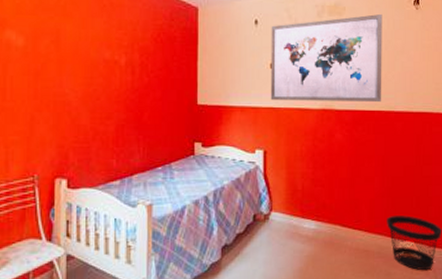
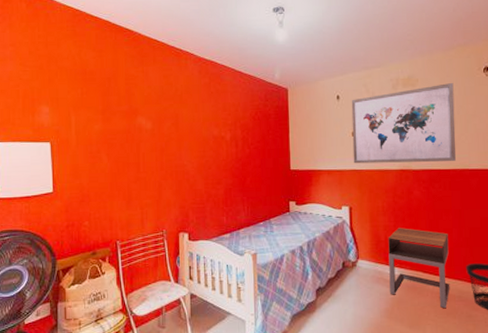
nightstand: none [305,175,370,267] -> present [388,228,450,309]

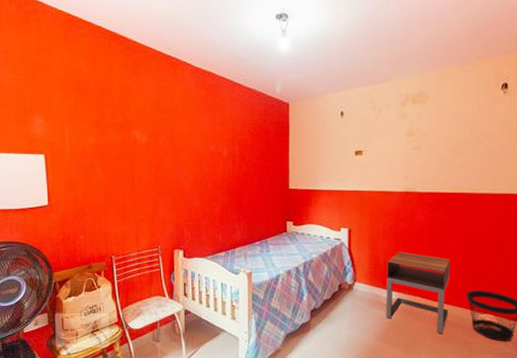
wall art: present [351,83,456,164] -> none [355,101,468,185]

